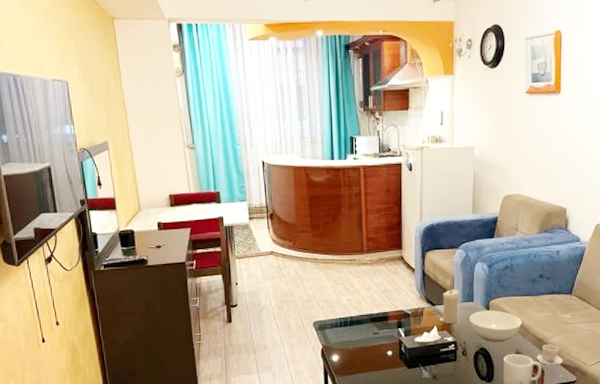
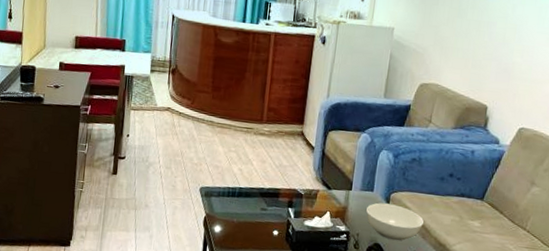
candle: present [440,289,460,325] -> none [334,175,360,213]

